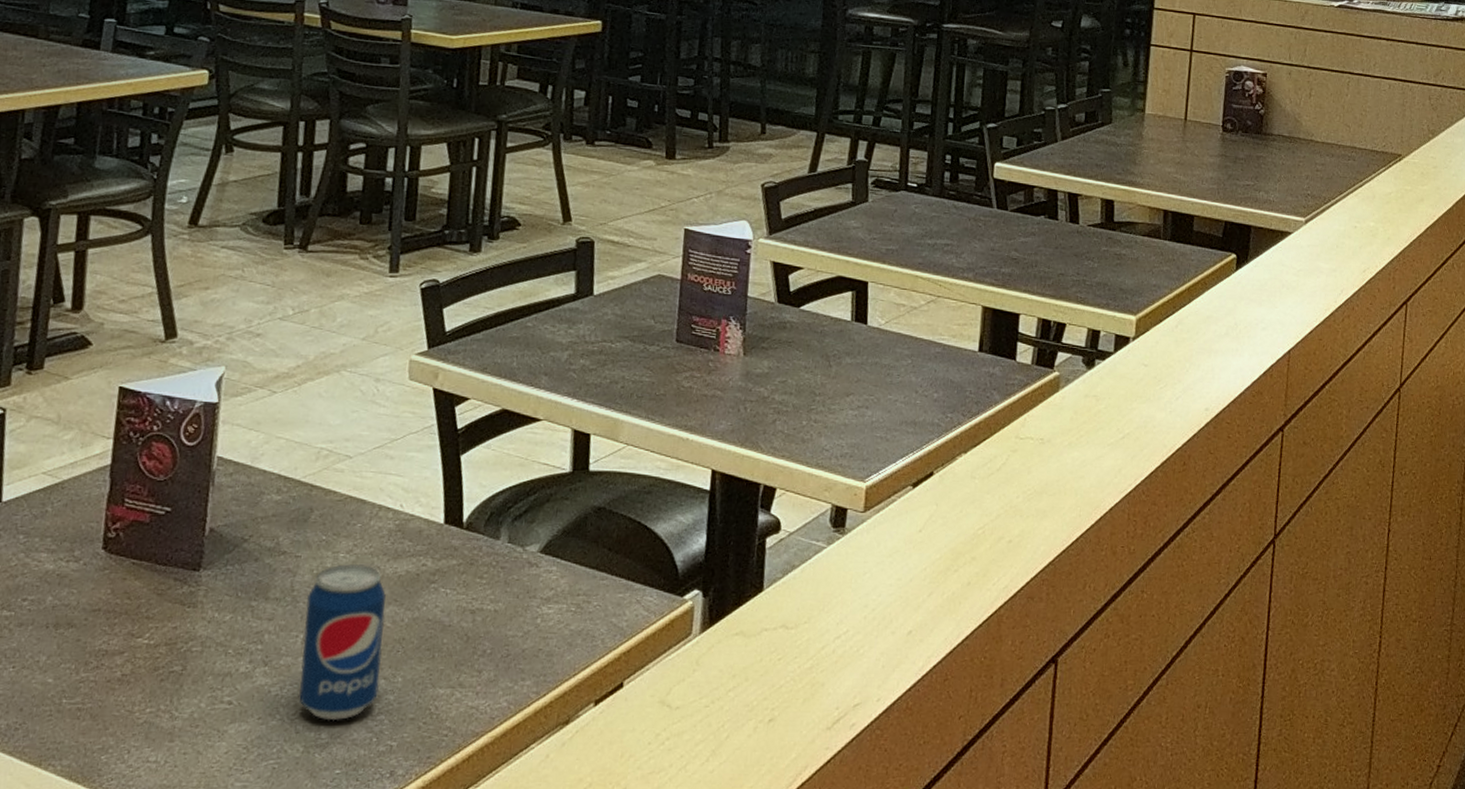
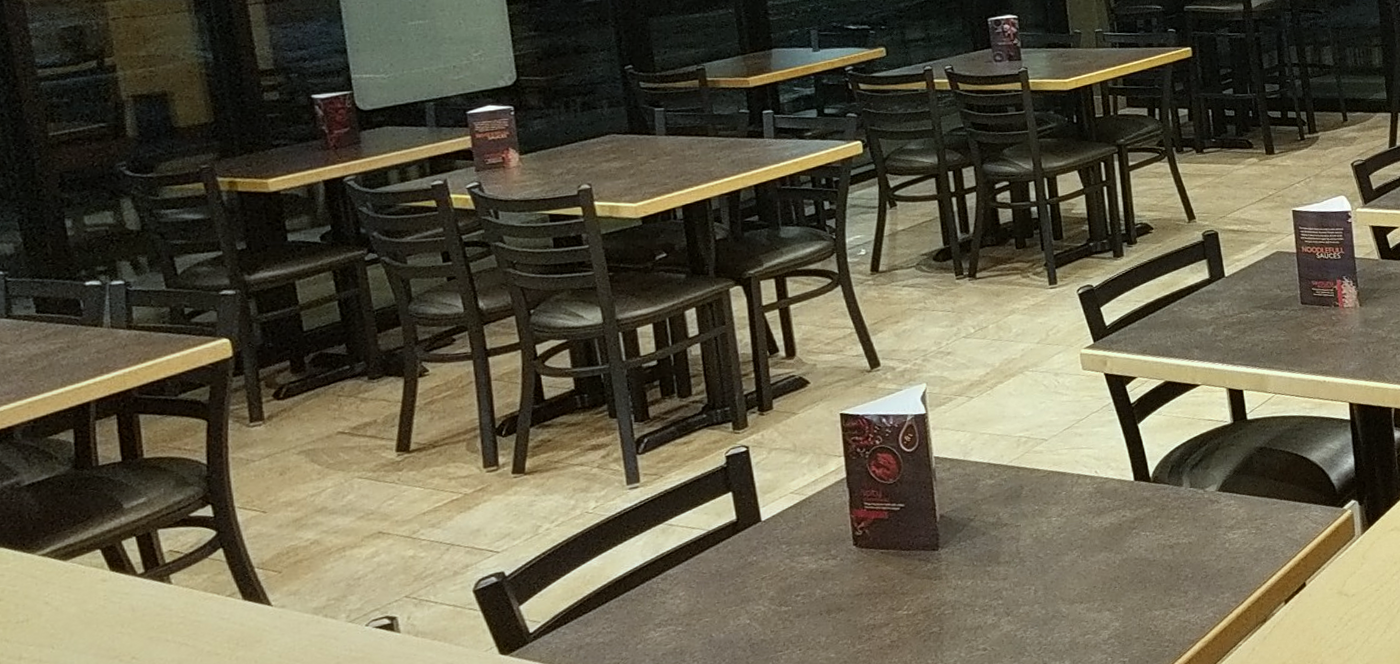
beverage can: present [299,563,386,721] -> none [1031,523,1106,651]

